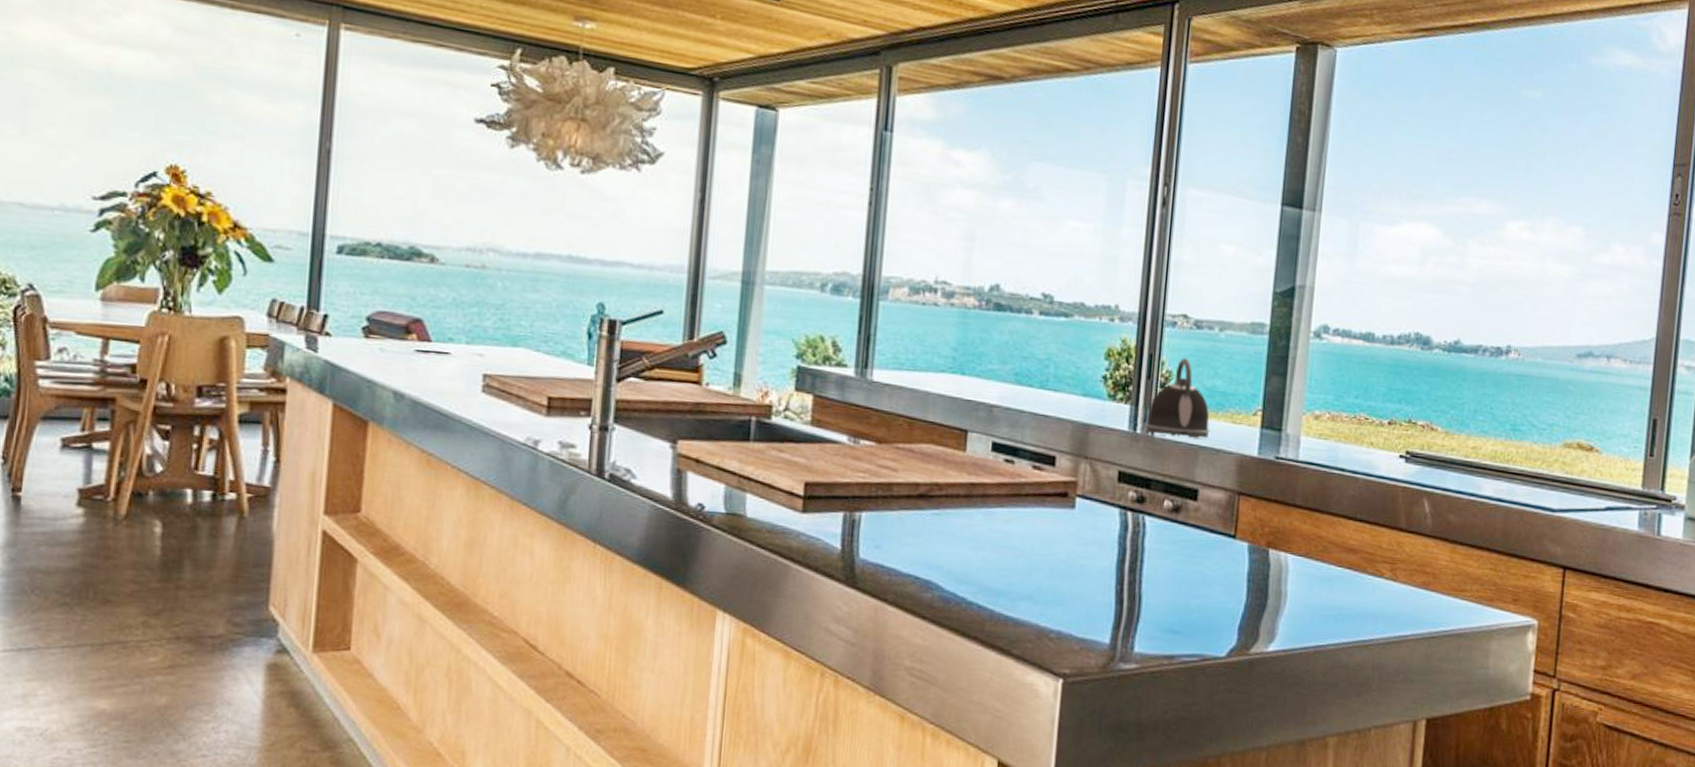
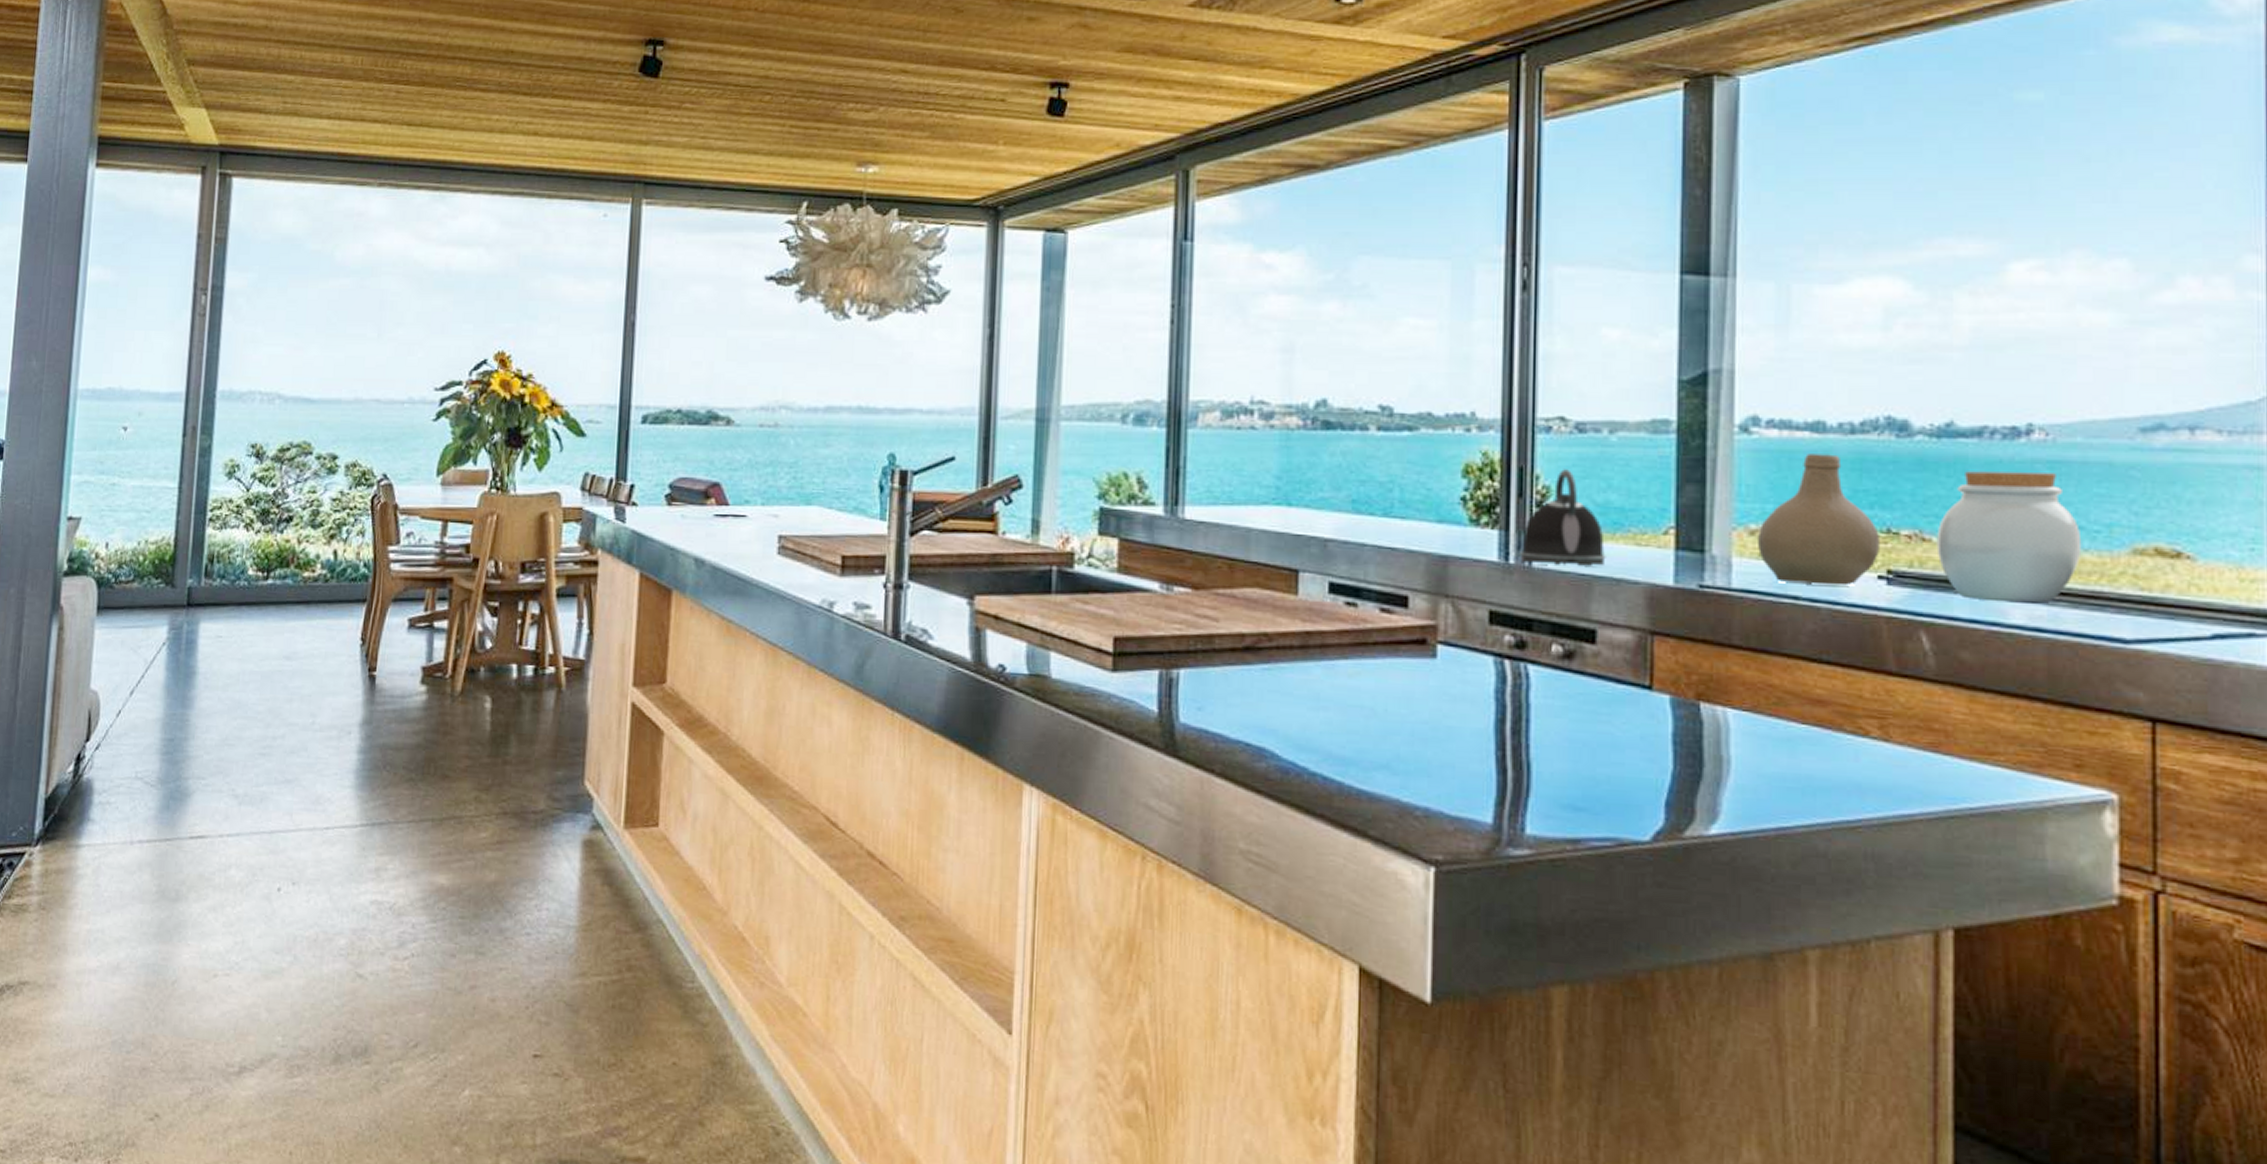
ceramic jug: none [1319,358,1404,462] -> present [1756,454,1879,586]
jar: none [1440,379,1534,480] -> present [1936,471,2082,603]

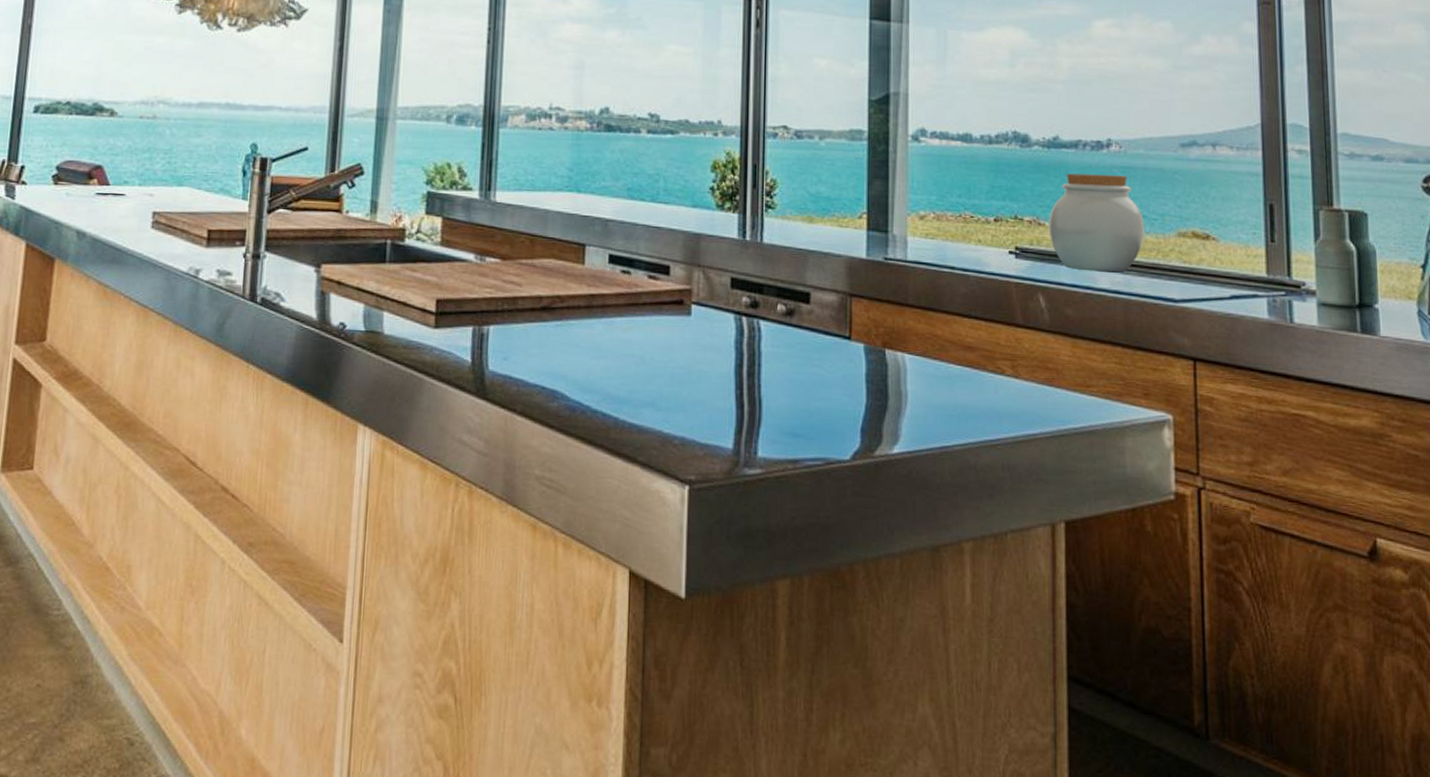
kettle: present [1520,469,1606,568] -> none [754,167,817,244]
ceramic jug: present [1756,454,1879,586] -> none [925,158,1010,259]

